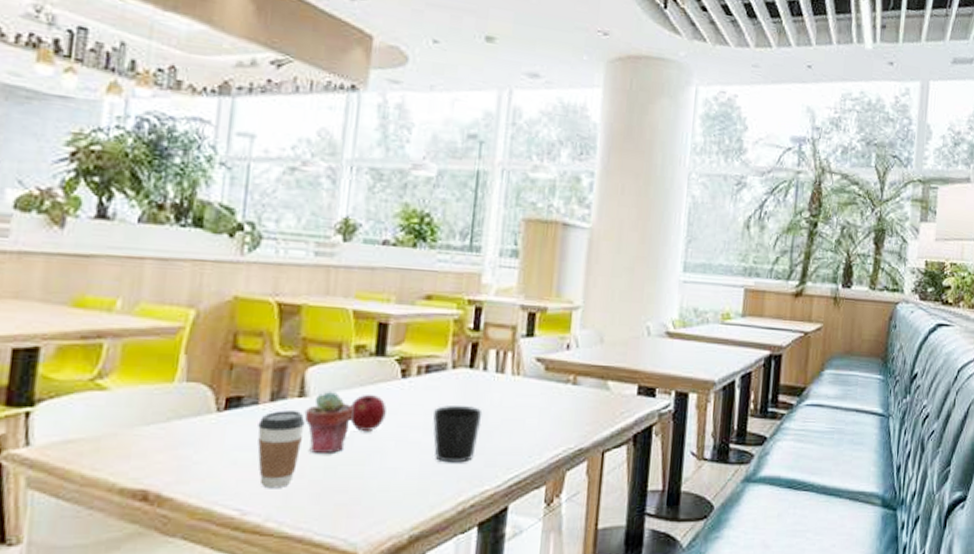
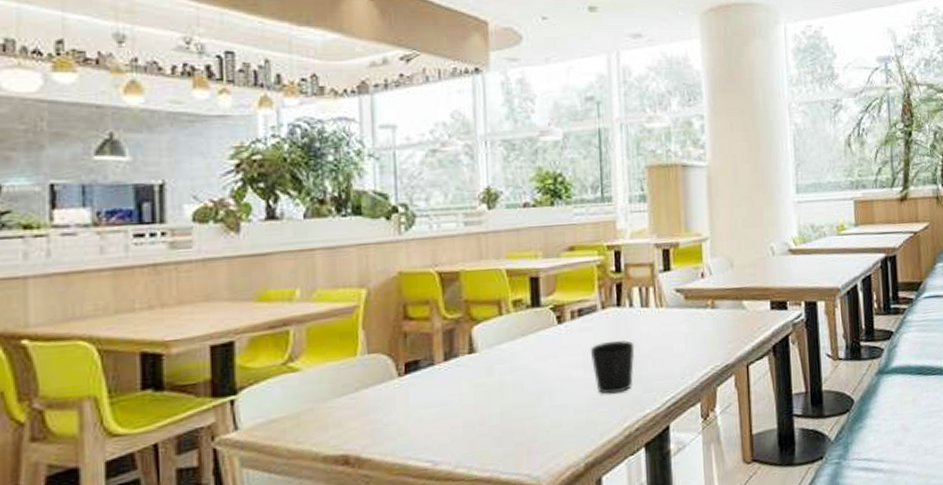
coffee cup: present [257,410,305,487] -> none [436,366,478,438]
potted succulent: present [304,390,354,453] -> none [476,344,520,402]
apple: present [349,394,387,431] -> none [516,342,549,376]

